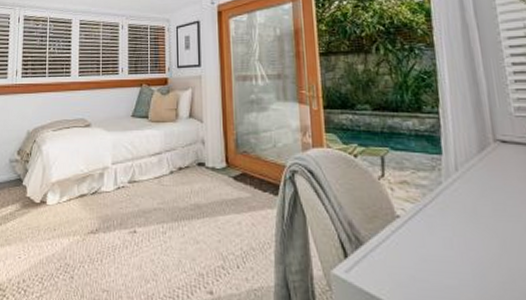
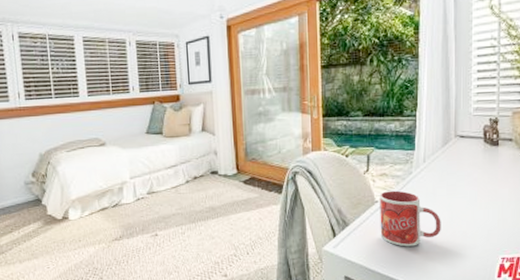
mug: none [401,204,493,283] -> present [380,190,441,247]

